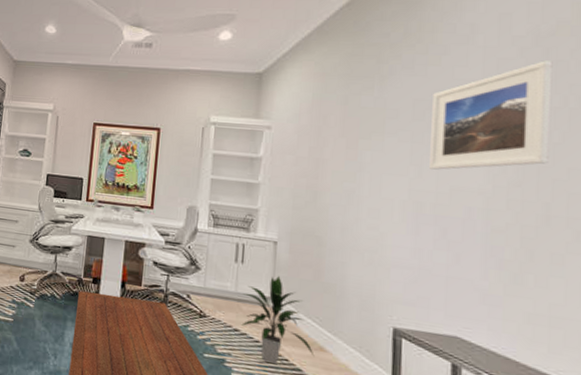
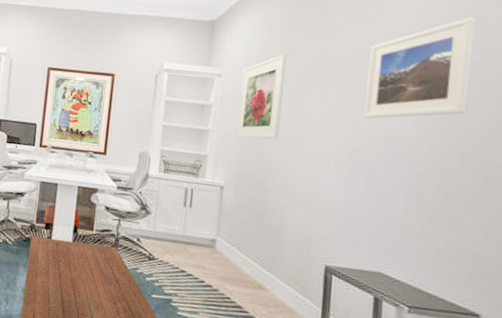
indoor plant: present [241,275,315,365] -> none [188,218,254,303]
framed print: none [289,105,340,193] -> present [236,54,287,139]

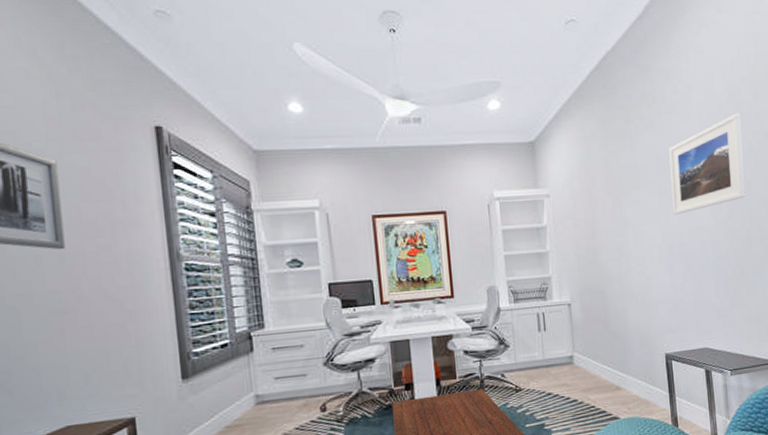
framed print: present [236,54,287,139] -> none [568,167,609,254]

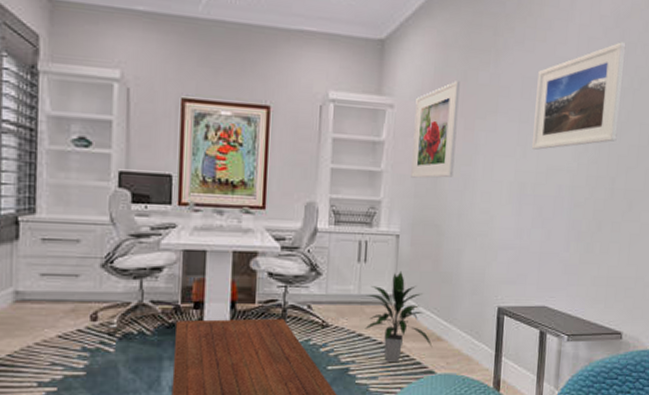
indoor plant: none [550,334,614,414] -> present [365,270,433,363]
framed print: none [568,167,609,254] -> present [411,81,460,179]

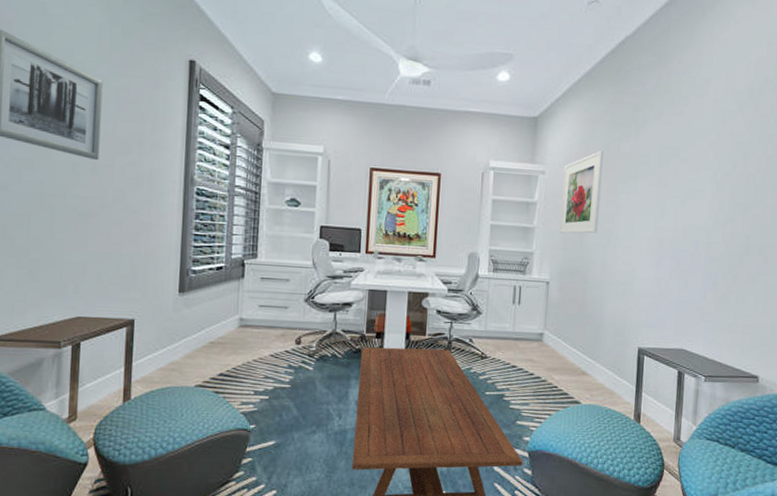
indoor plant: present [365,270,433,363] -> none [518,312,578,393]
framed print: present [532,42,626,150] -> none [670,114,760,210]

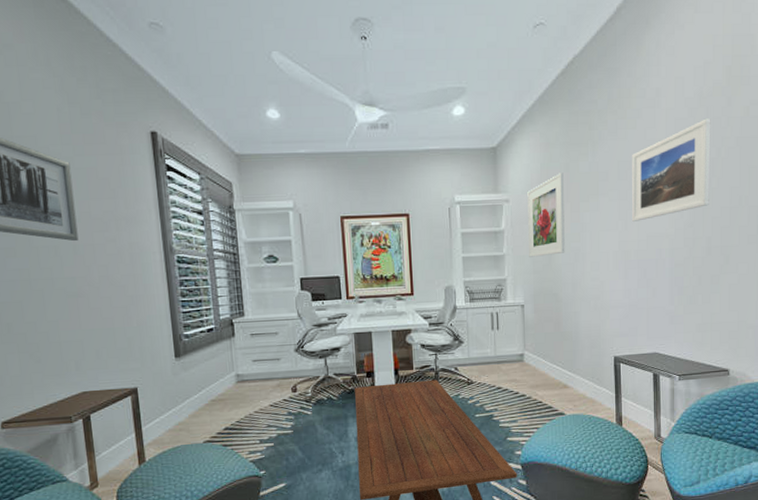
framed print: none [670,114,760,210] -> present [632,118,711,222]

